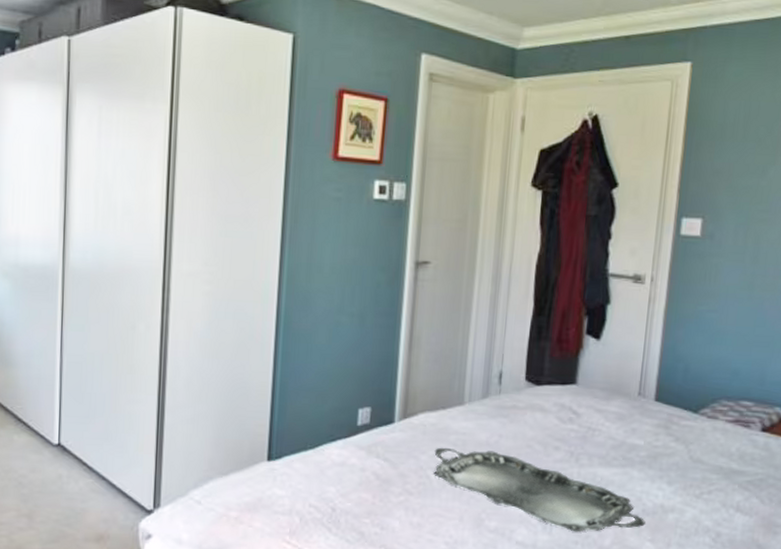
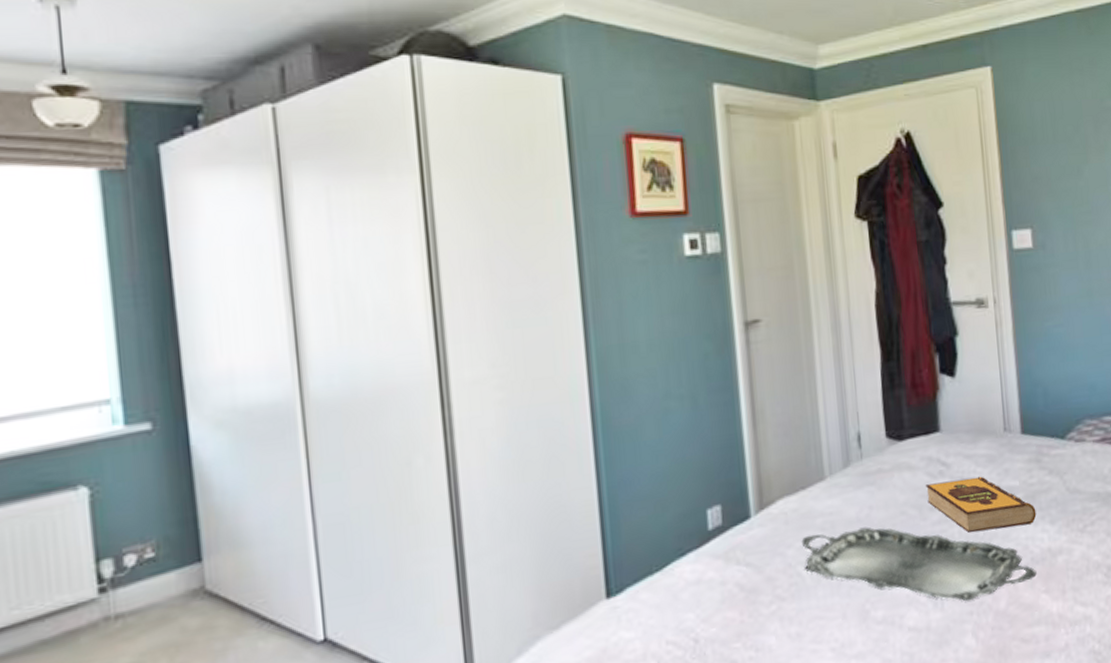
hardback book: none [553,427,656,480] -> present [925,476,1037,533]

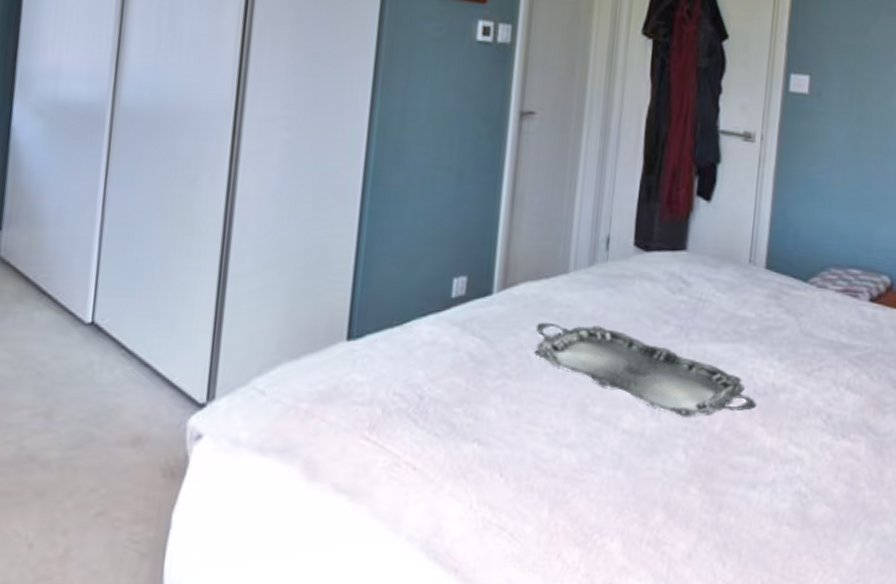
hardback book: present [925,476,1037,533] -> none [662,298,767,357]

